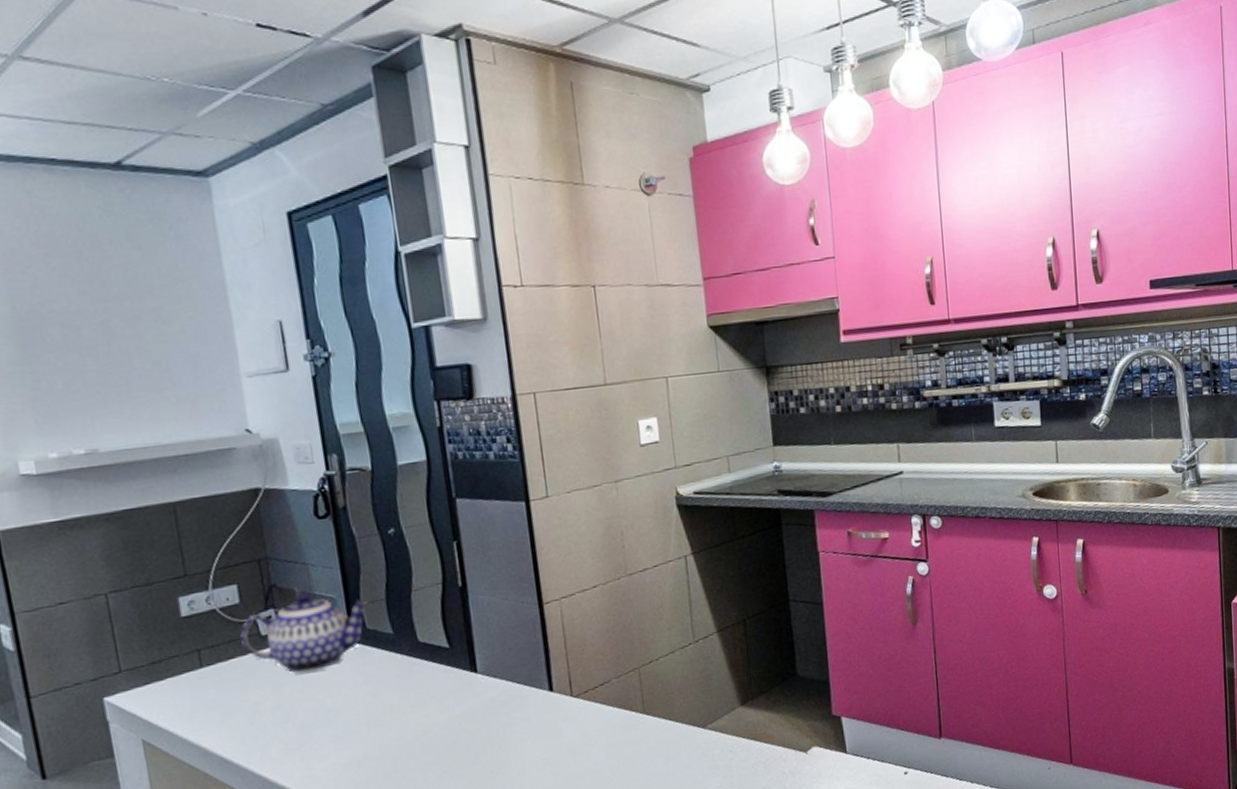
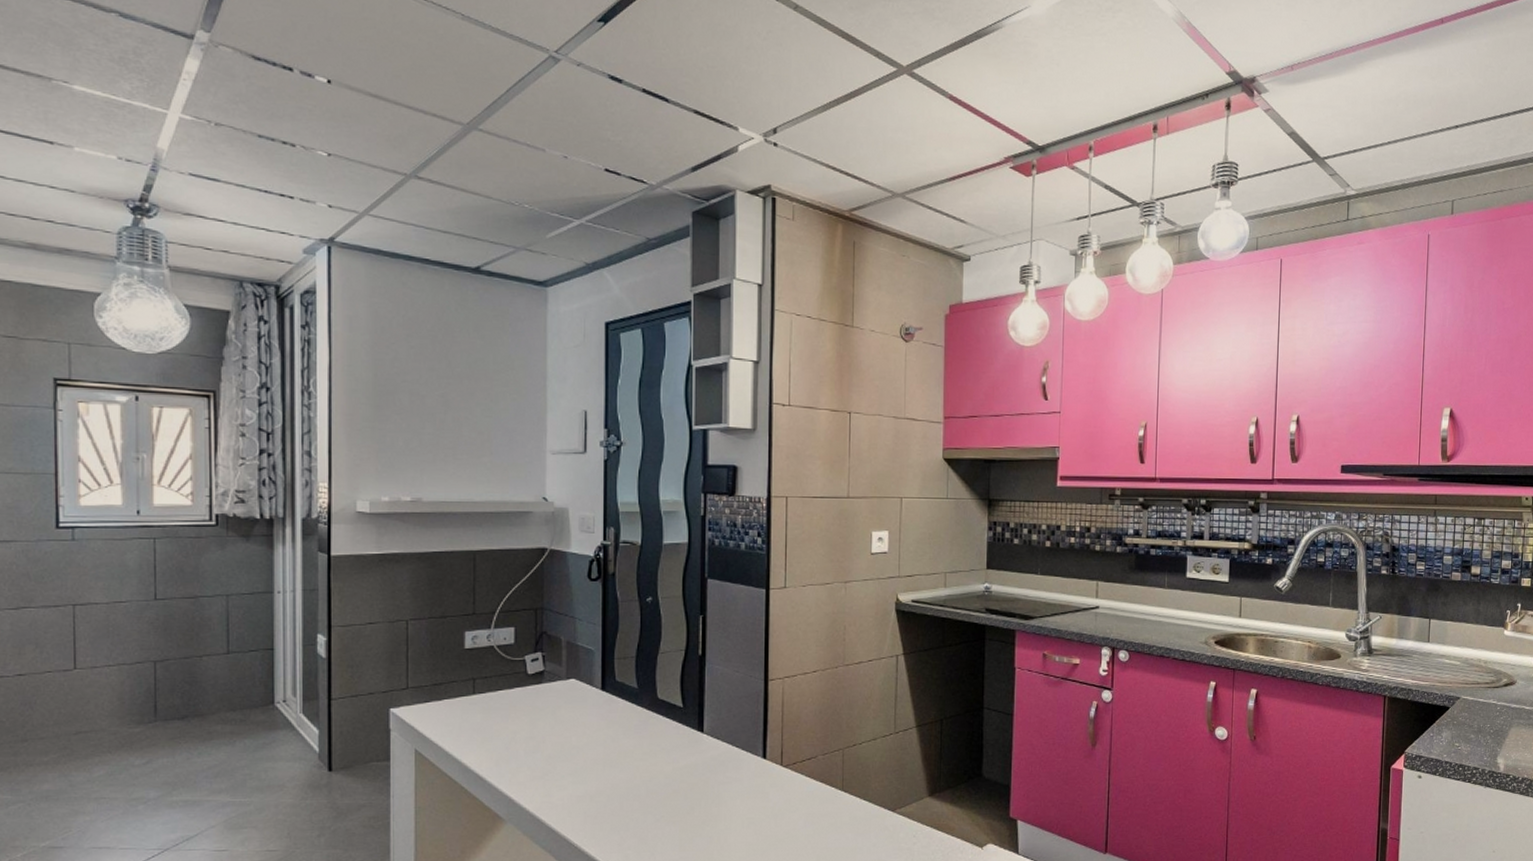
teapot: present [240,592,369,674] -> none [510,641,622,711]

